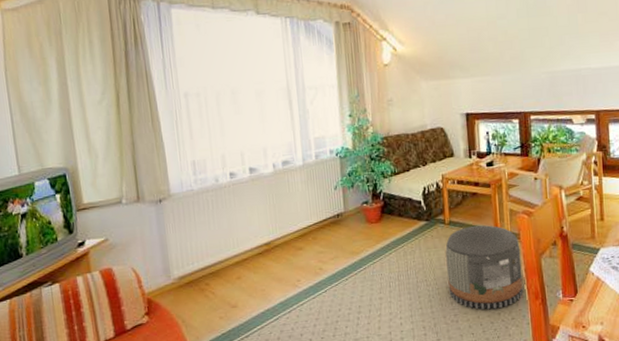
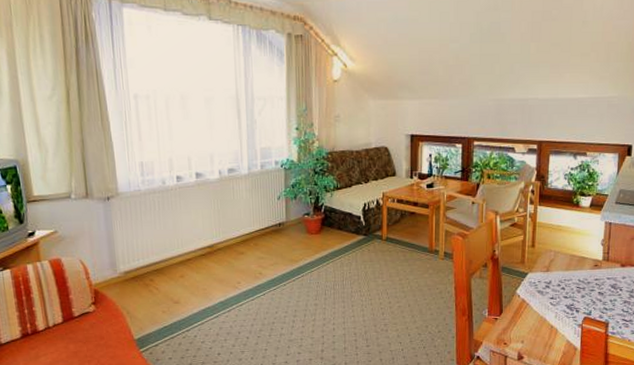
pouf: present [445,225,524,310] -> none [381,243,452,322]

